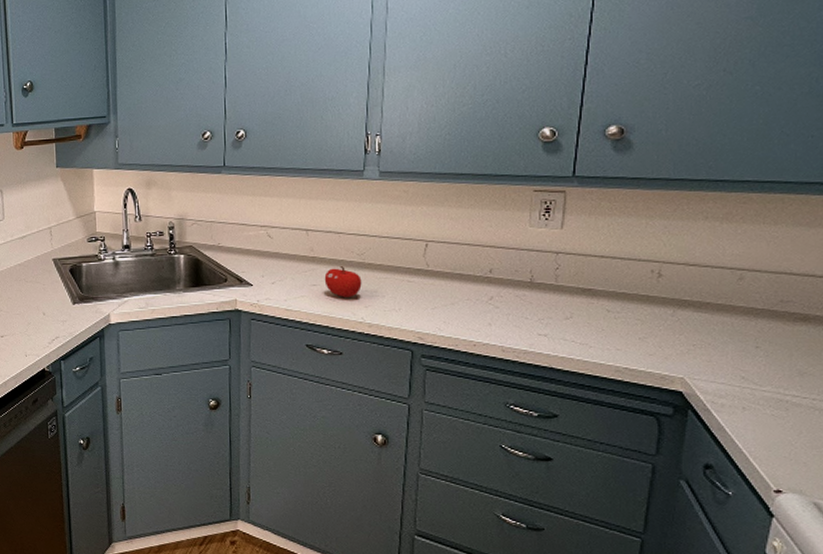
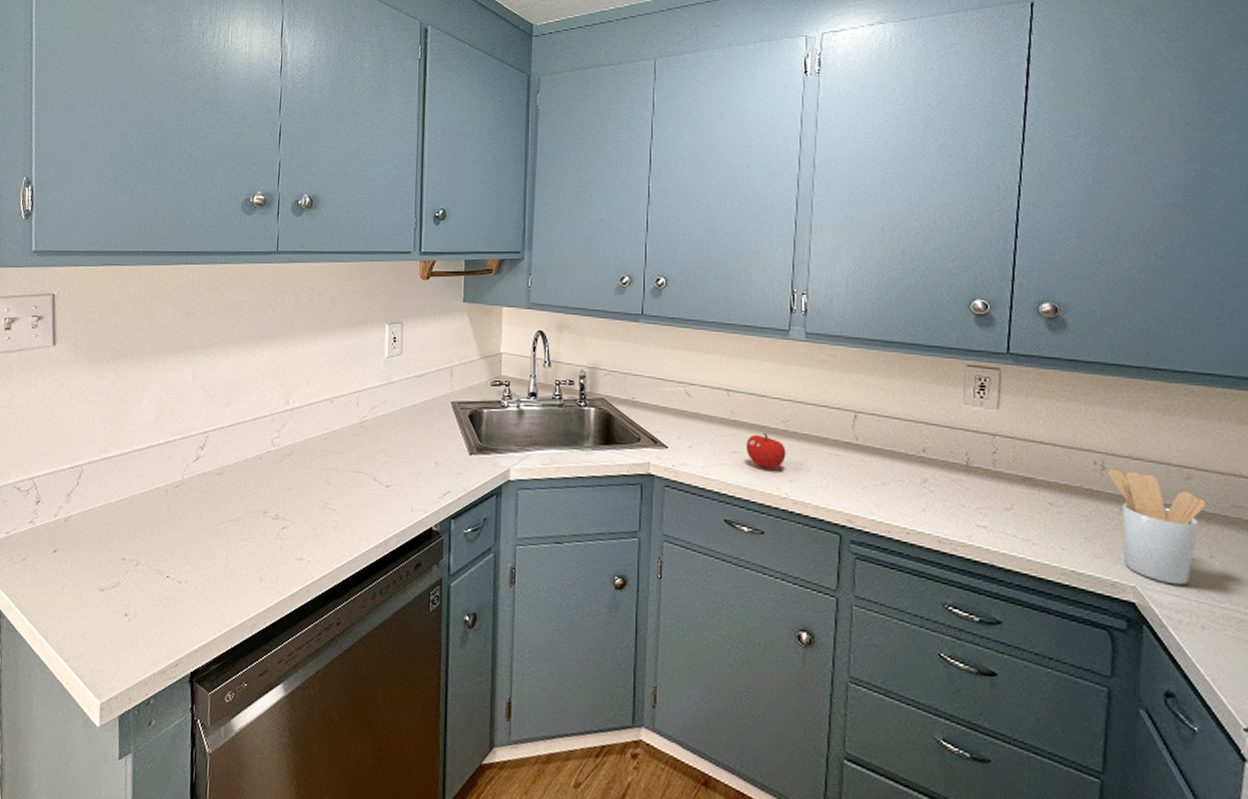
utensil holder: none [665,275,755,374] -> present [1109,468,1206,586]

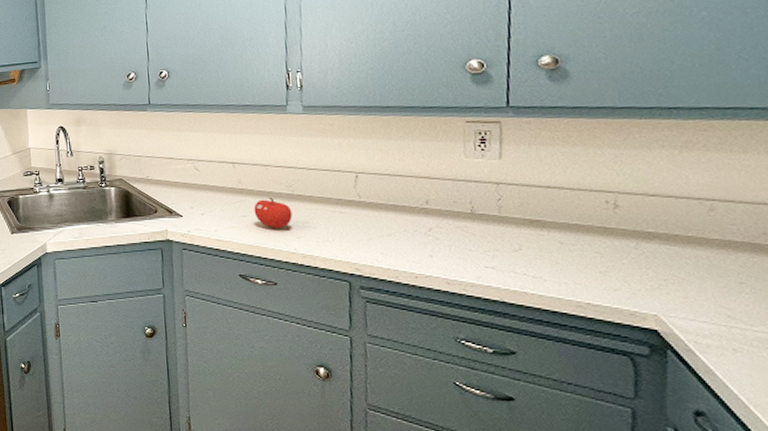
utensil holder: present [1109,468,1206,586] -> none [622,206,733,312]

